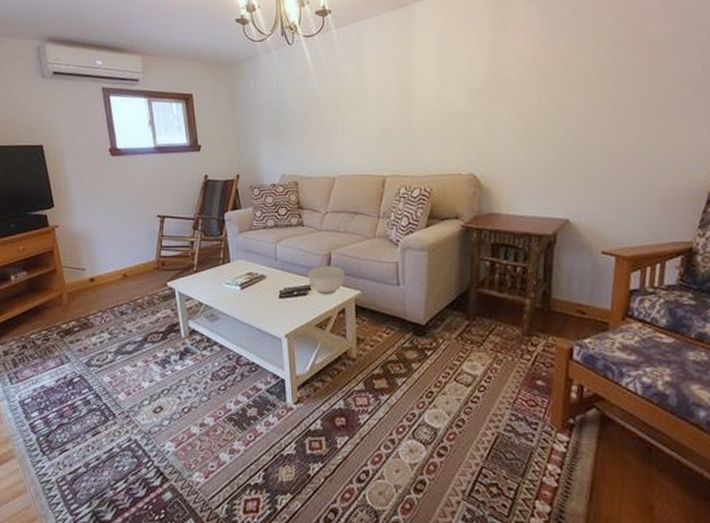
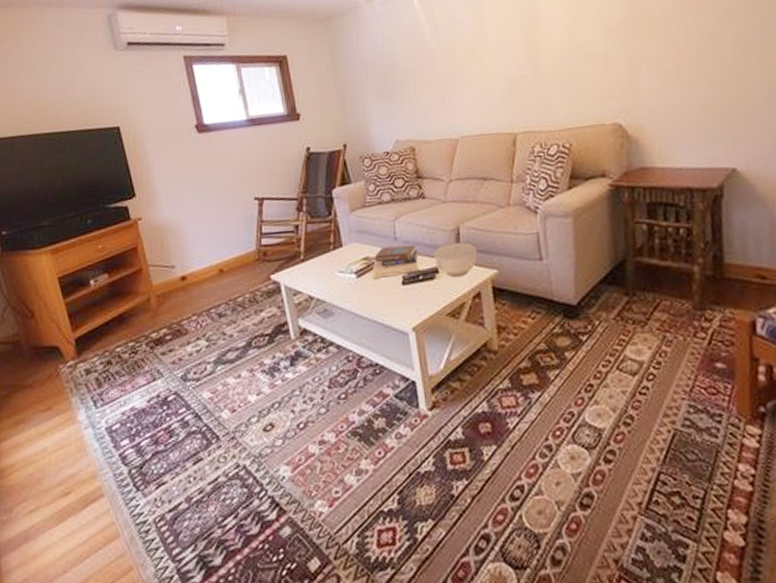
books: none [254,265,294,291] -> present [372,244,419,279]

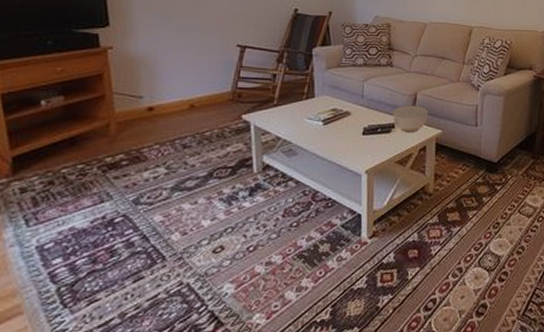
books: present [372,244,419,279] -> none [337,102,379,127]

